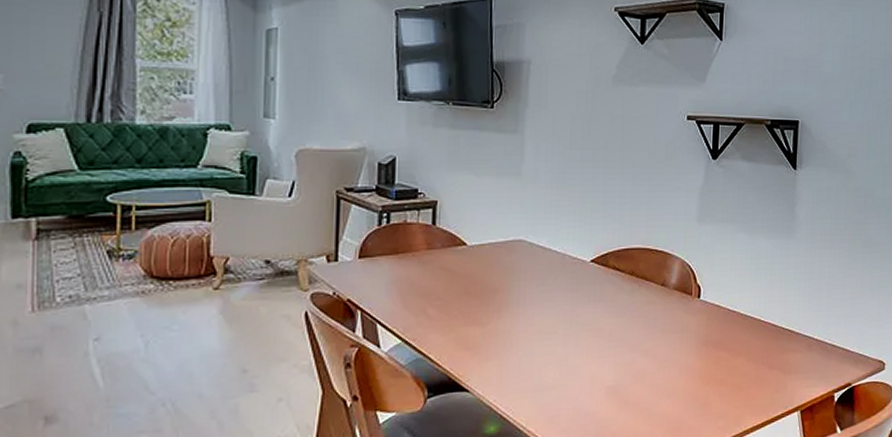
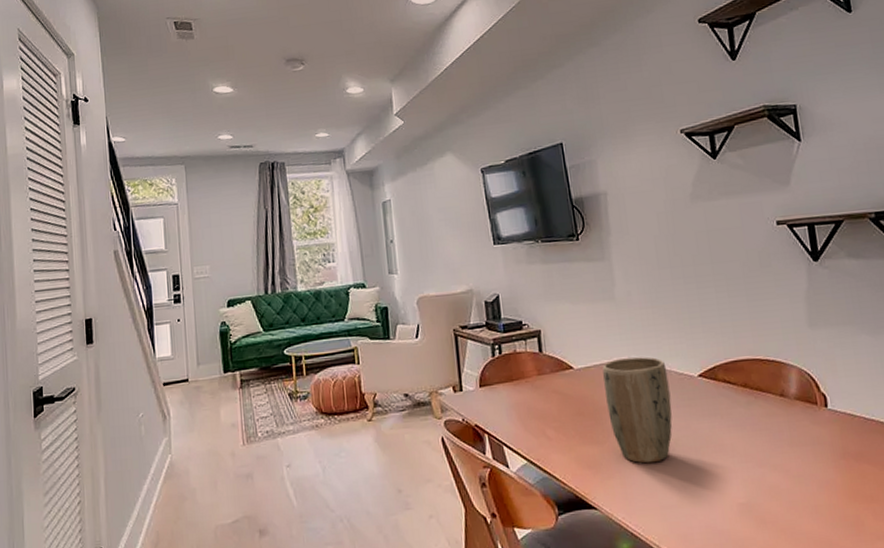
plant pot: none [496,238,562,347] -> present [602,357,673,464]

